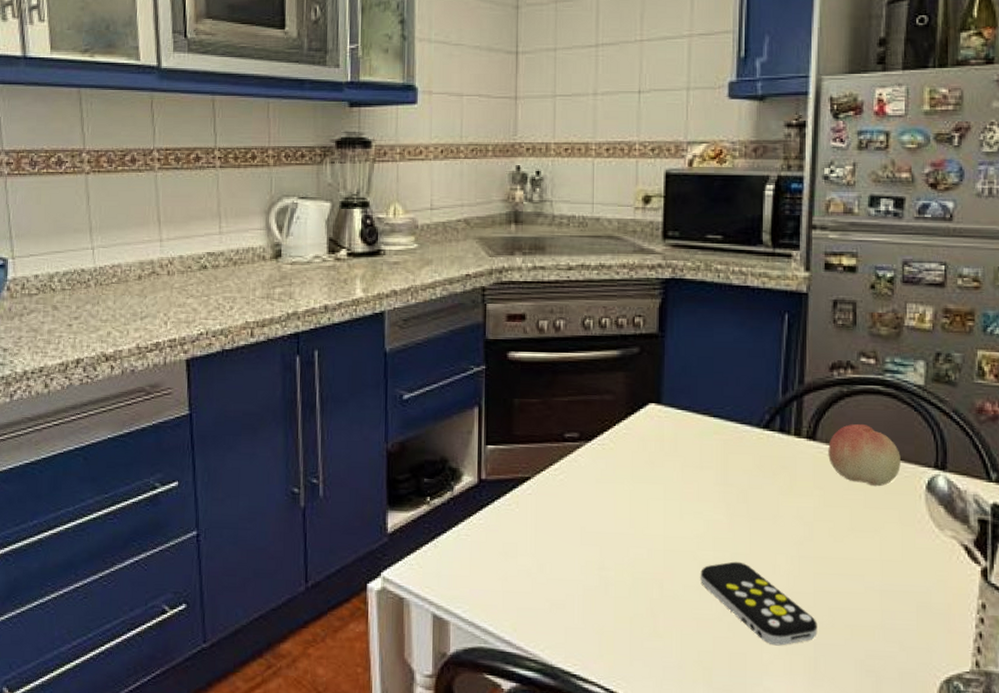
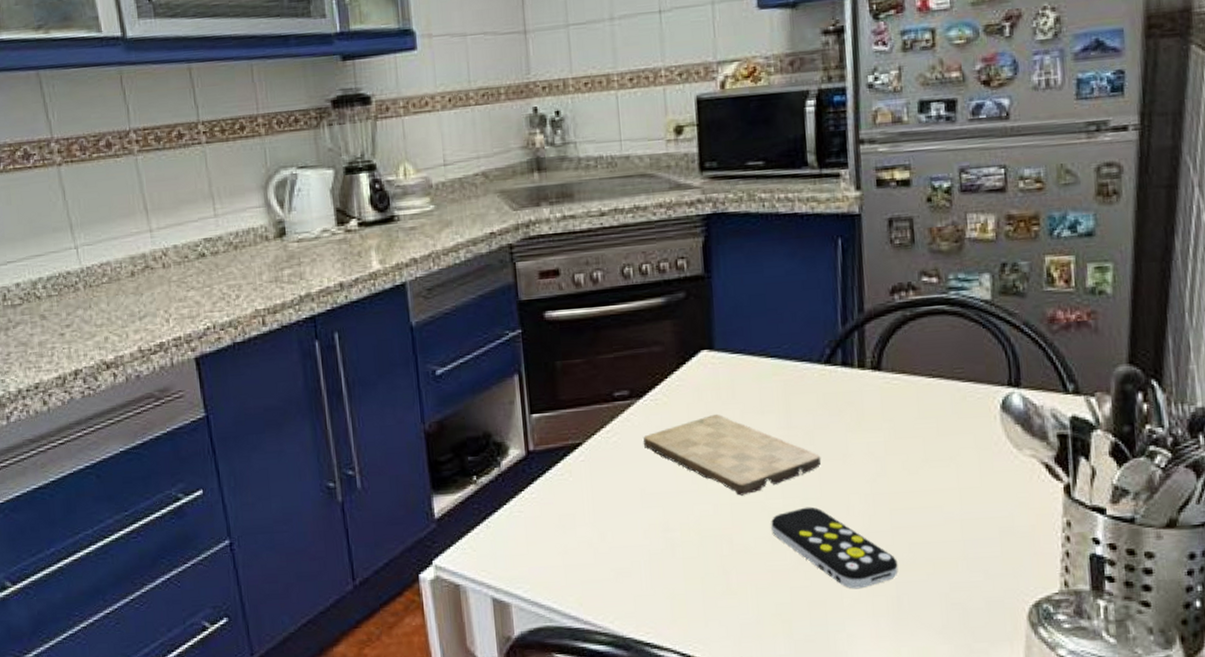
cutting board: none [588,464,753,544] -> present [644,413,821,496]
fruit: present [828,424,901,487] -> none [895,348,973,412]

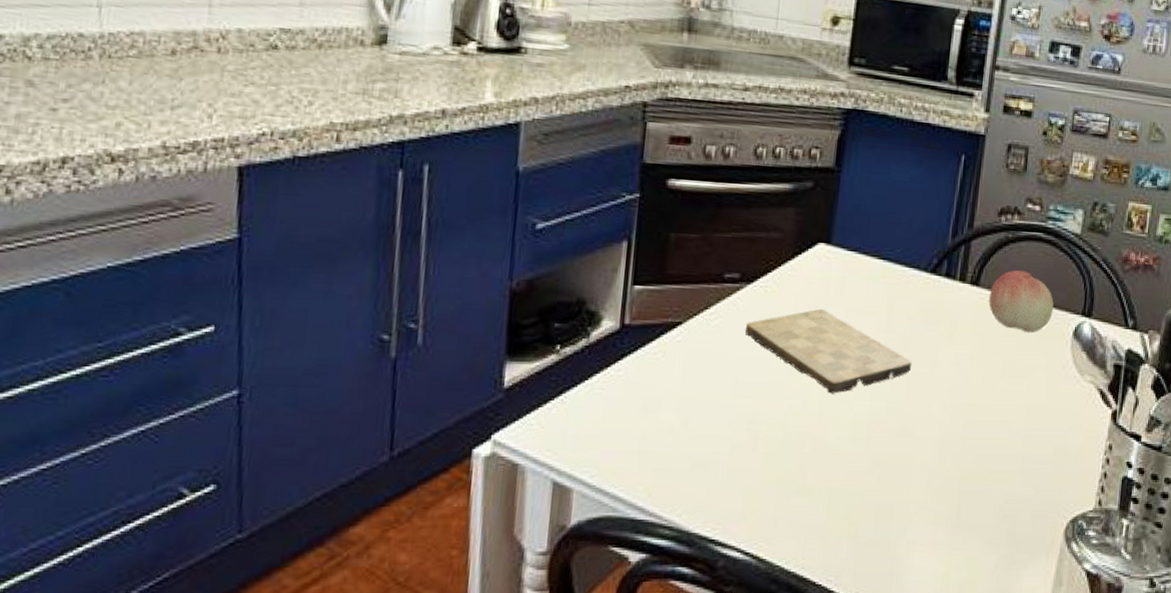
remote control: present [771,506,898,589] -> none [854,411,963,496]
fruit: none [895,348,973,412] -> present [989,270,1054,333]

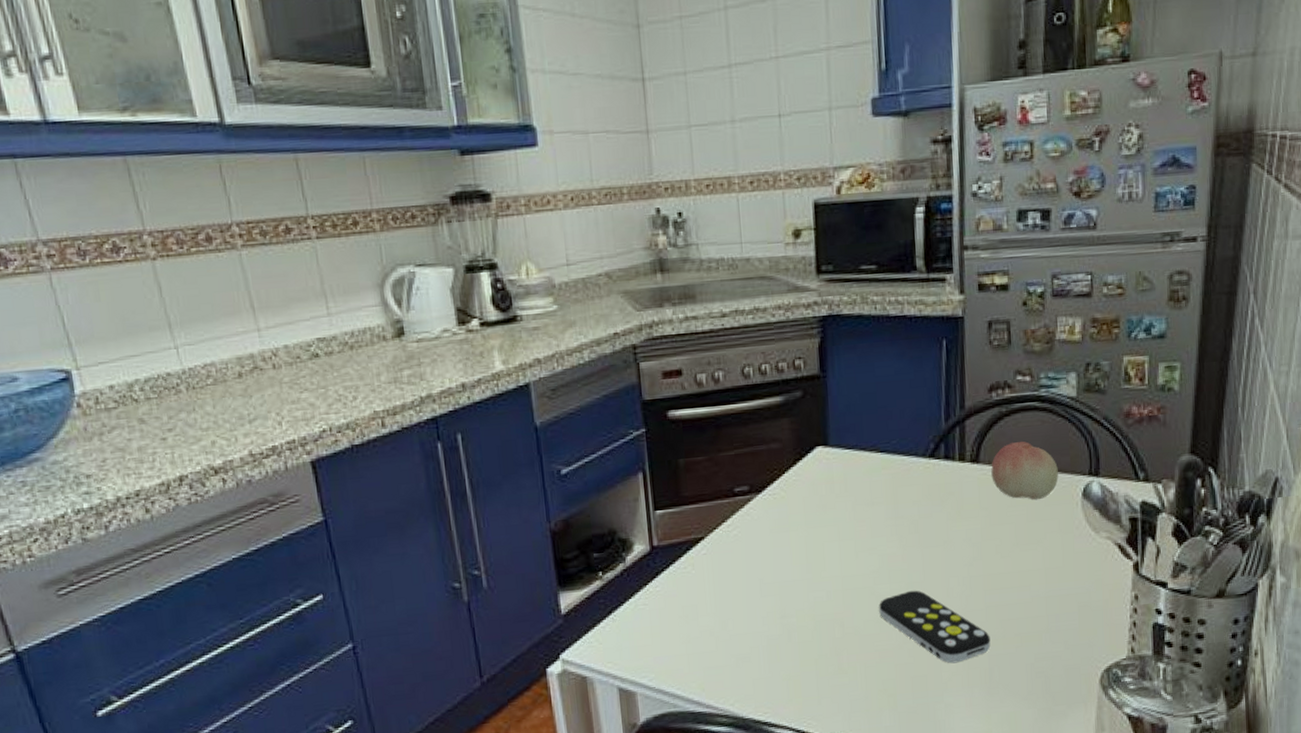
cutting board: present [746,308,912,394] -> none [762,506,925,582]
remote control: none [854,411,963,496] -> present [879,590,991,664]

